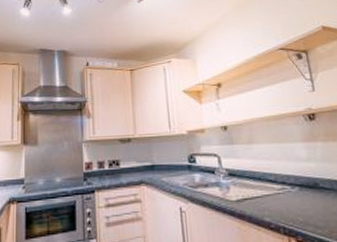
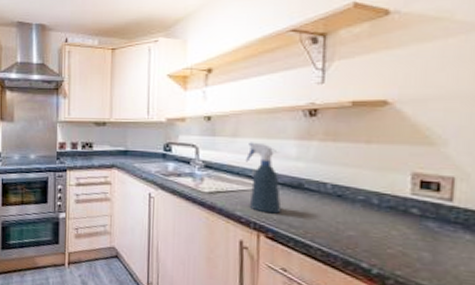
spray bottle: none [264,147,305,216] -> present [246,142,282,214]

